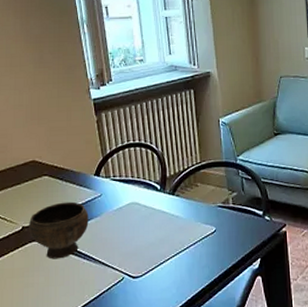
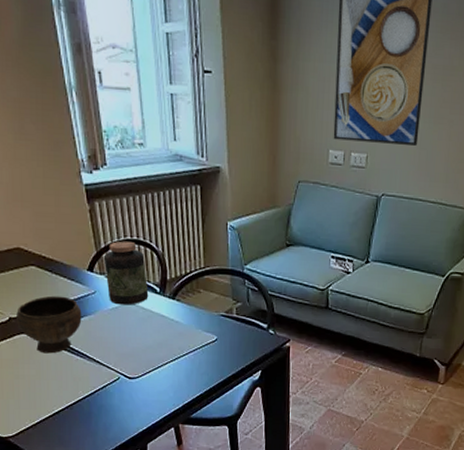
jar: none [109,145,150,205] -> present [103,241,149,305]

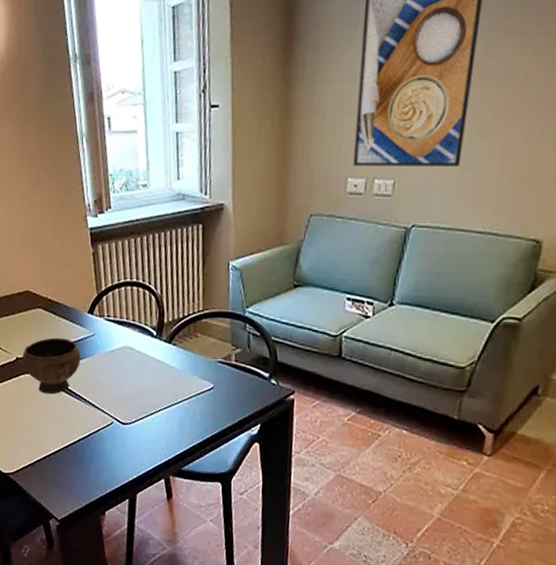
jar: present [103,241,149,305] -> none [103,283,145,349]

